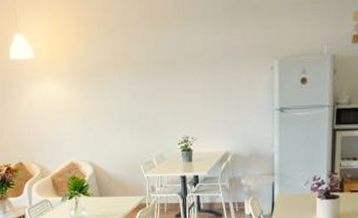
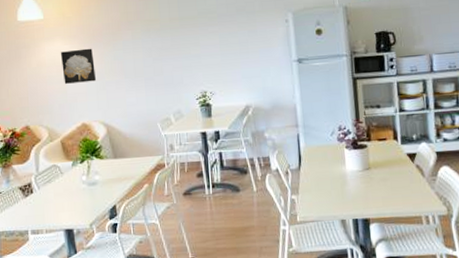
wall art: none [50,89,85,124] -> present [60,48,97,84]

